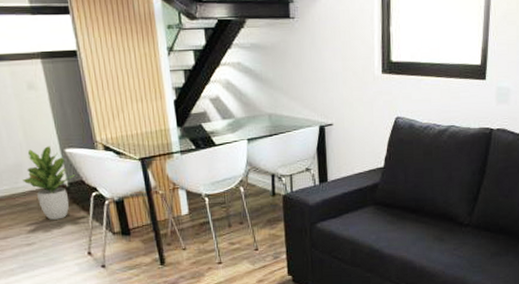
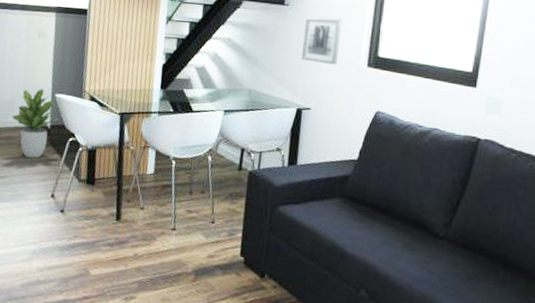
wall art: none [314,26,352,77] -> present [301,17,343,65]

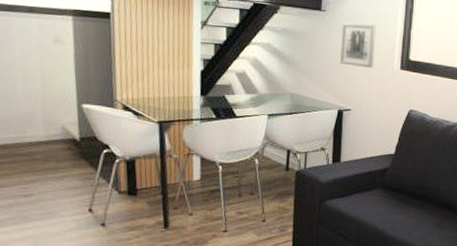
potted plant: present [12,89,59,158] -> none [31,99,89,173]

